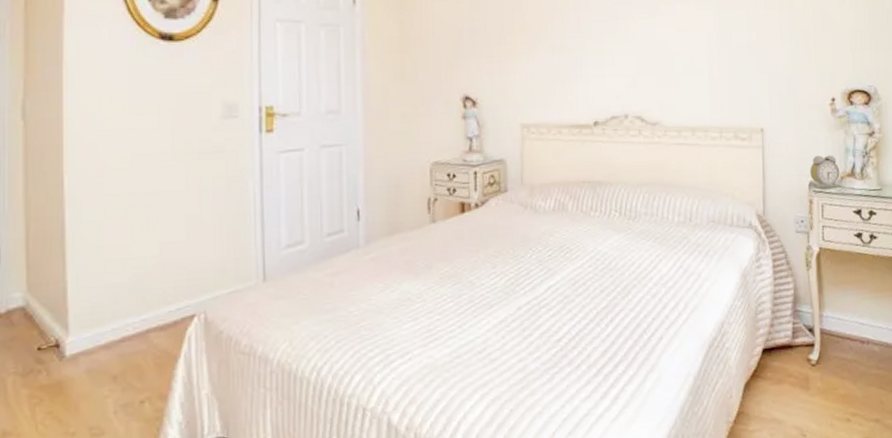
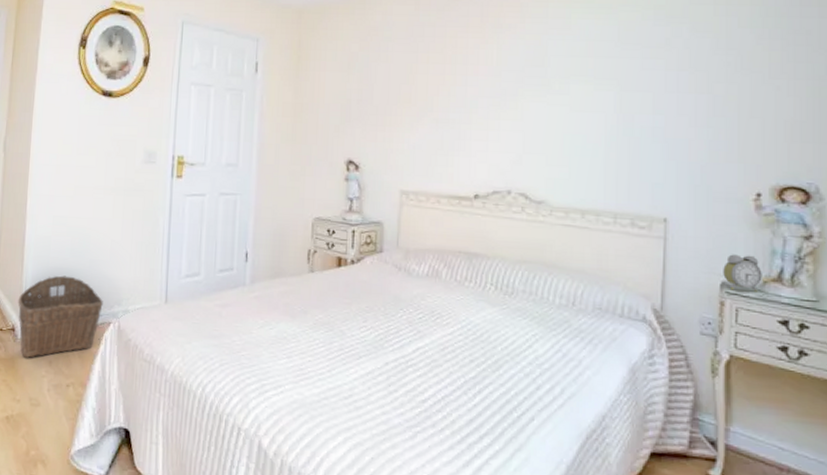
wicker basket: none [61,266,182,378] -> present [18,275,103,358]

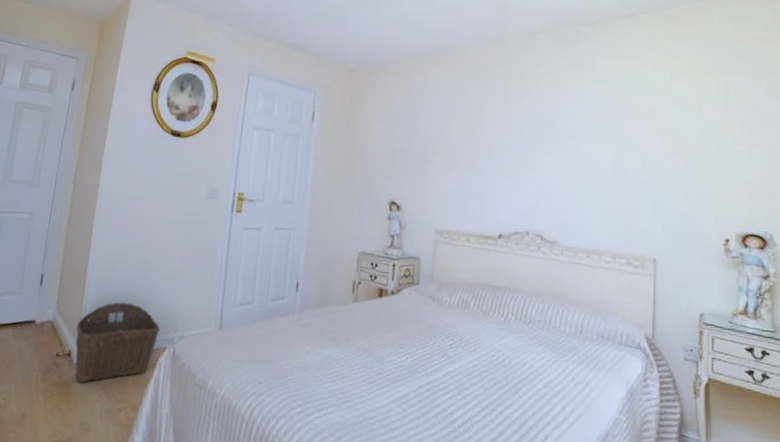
alarm clock: present [723,254,762,292] -> none [701,290,732,323]

